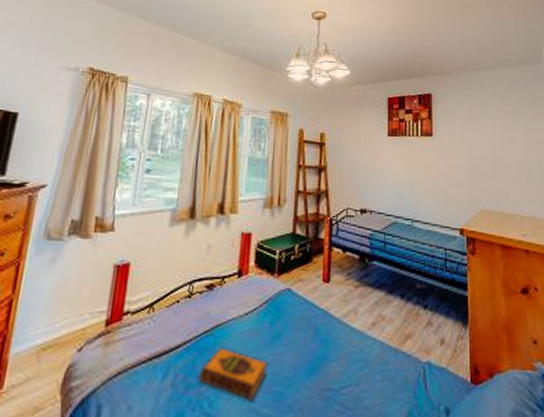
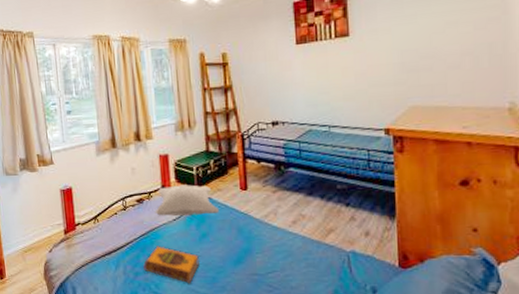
pillow: none [225,270,297,309] -> present [155,185,219,216]

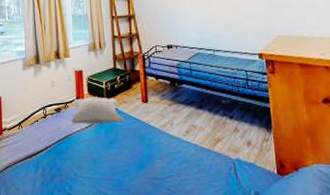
hardback book: present [143,246,199,284] -> none [59,150,108,186]

